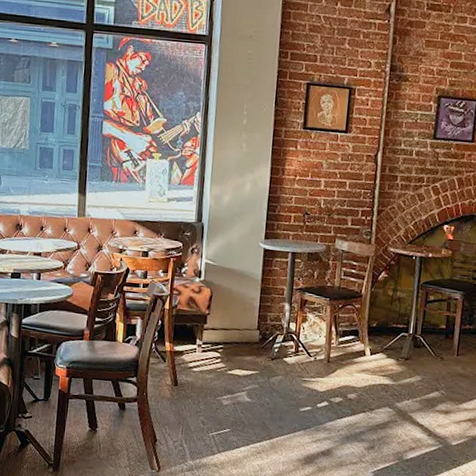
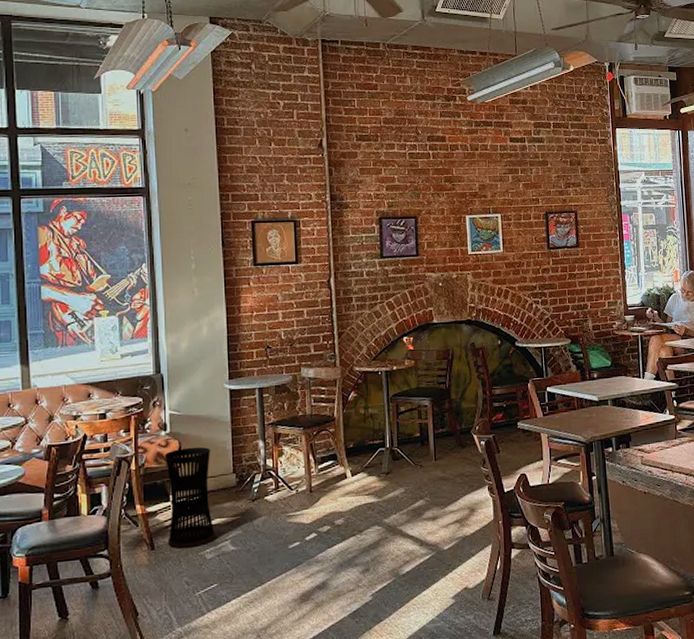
umbrella stand: none [190,297,239,392] -> present [164,447,215,549]

